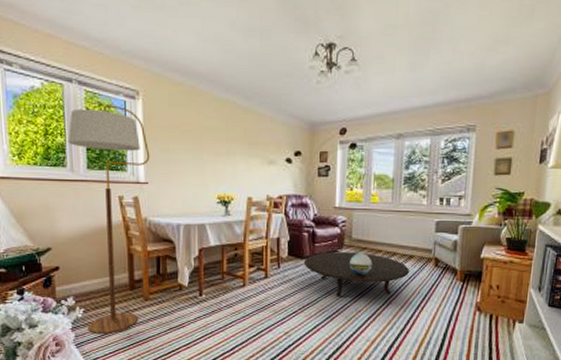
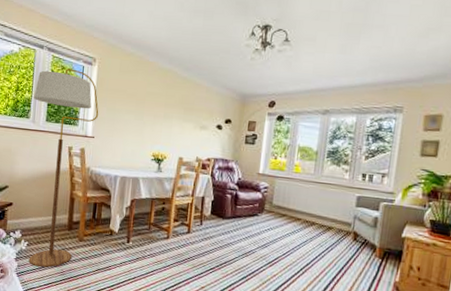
table: present [303,252,410,297] -> none [224,214,328,263]
decorative sphere: present [350,252,372,276] -> none [268,219,291,242]

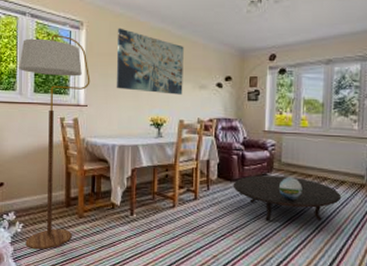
wall art: none [122,66,189,134] -> present [116,28,184,95]
table: none [224,214,328,263] -> present [233,175,342,222]
decorative sphere: none [268,219,291,242] -> present [279,176,303,201]

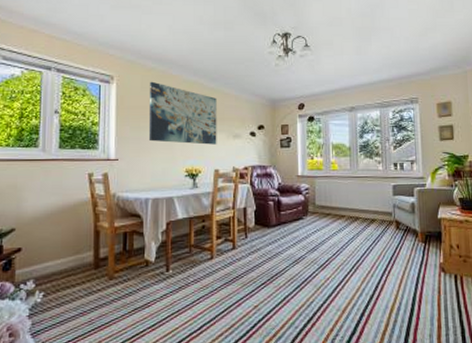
floor lamp: present [19,35,91,250] -> none [42,89,121,321]
table: present [233,175,342,222] -> none [270,218,374,265]
decorative sphere: present [279,176,303,201] -> none [315,218,337,242]

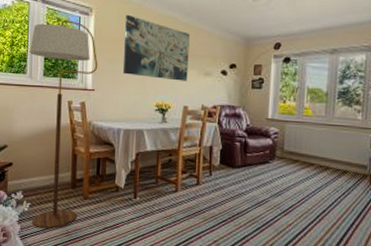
floor lamp: none [42,89,121,321] -> present [29,20,98,229]

